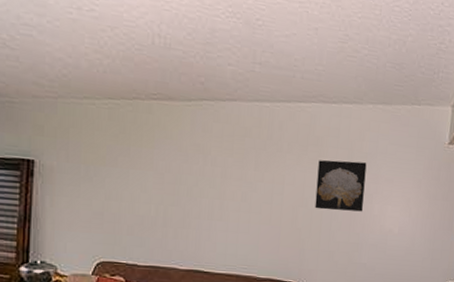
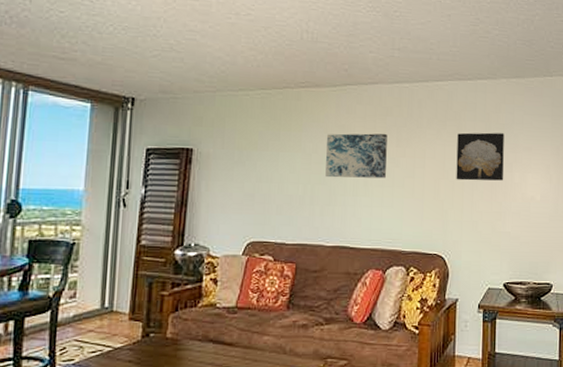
wall art: none [179,152,245,203] -> present [325,133,387,179]

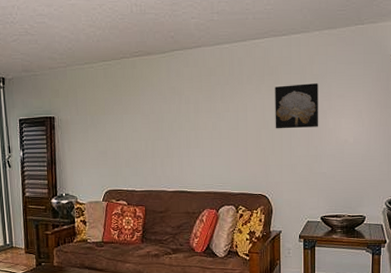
wall art: present [325,133,387,179] -> none [160,92,213,134]

